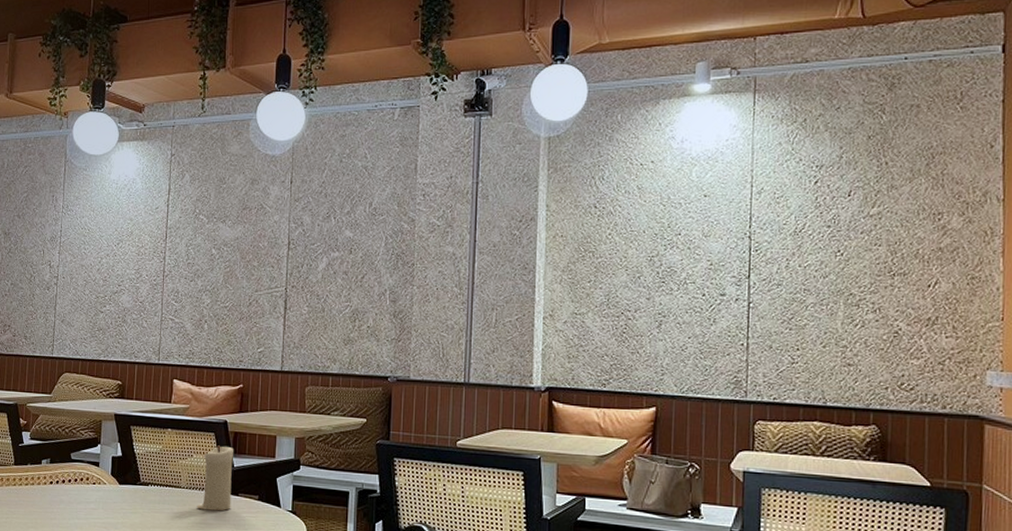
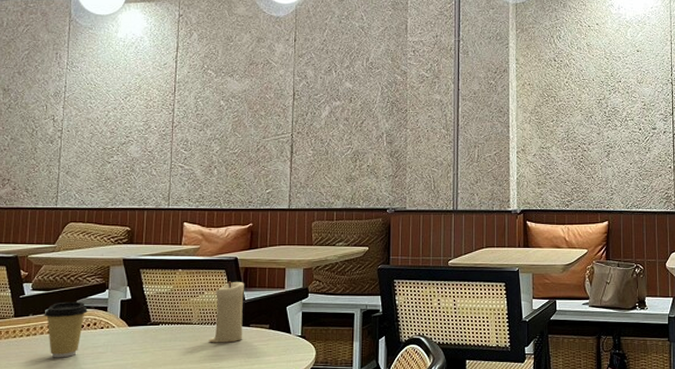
coffee cup: none [41,453,81,511] -> present [44,301,88,358]

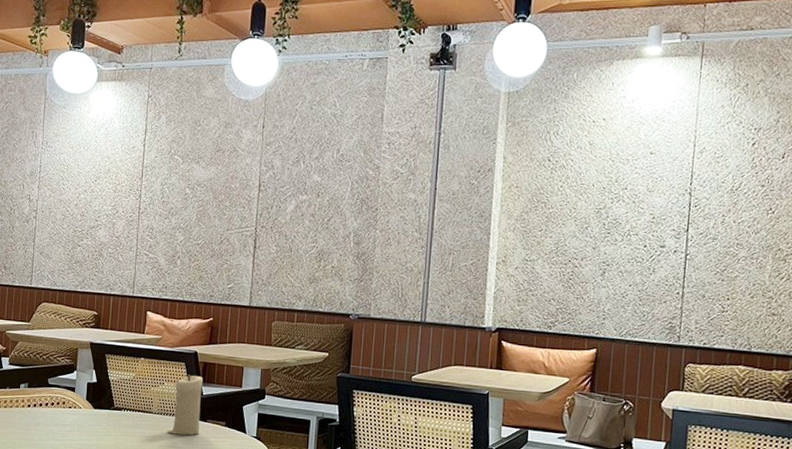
coffee cup: present [44,301,88,358] -> none [19,378,58,432]

